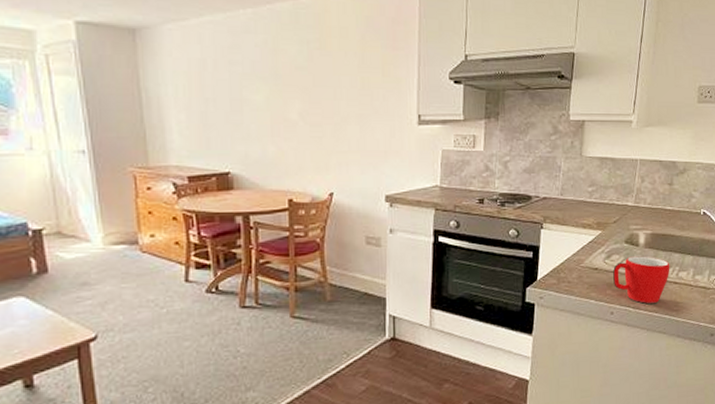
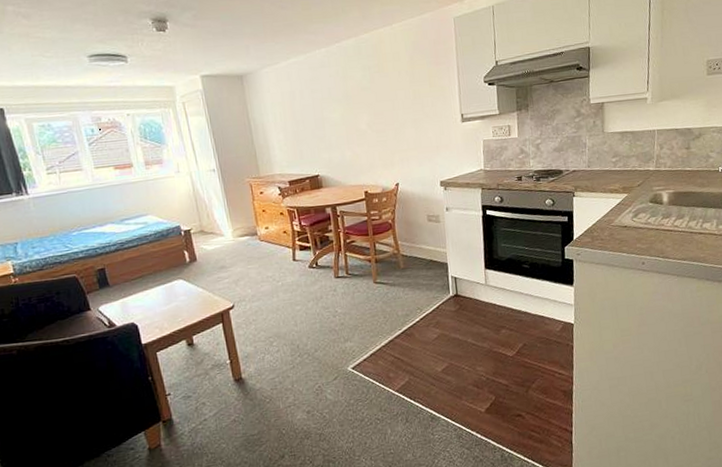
mug: present [613,256,670,304] -> none [641,212,694,253]

